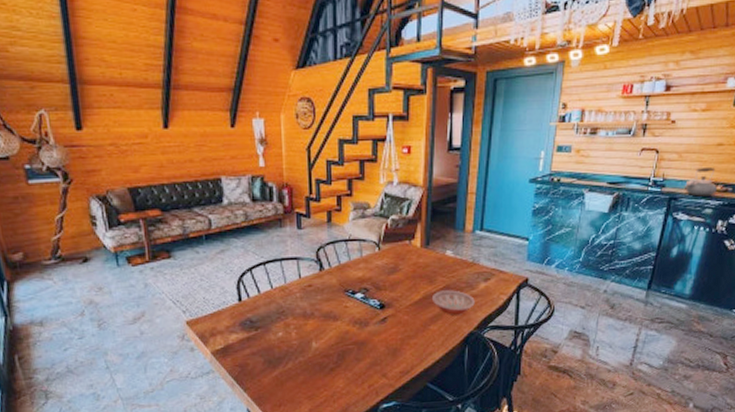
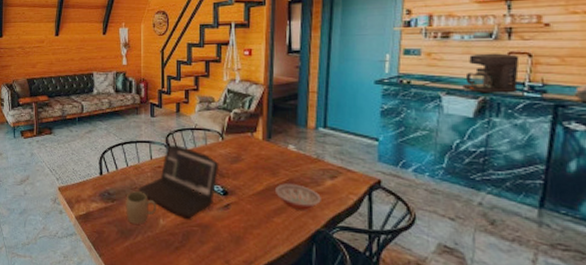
mug: none [272,315,308,351] -> present [126,191,156,225]
laptop: none [286,258,376,338] -> present [138,144,220,219]
coffee maker: none [602,149,649,189] -> present [462,53,520,93]

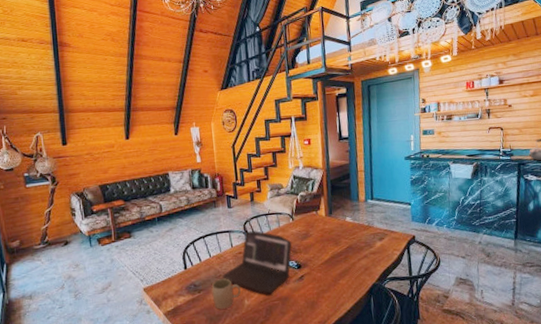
bowl: present [276,184,321,211] -> none [339,249,374,270]
coffee maker: present [462,53,520,93] -> none [463,128,496,160]

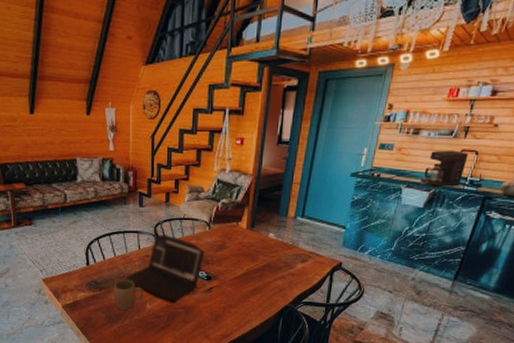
coffee maker: none [463,128,496,160] -> present [420,150,469,187]

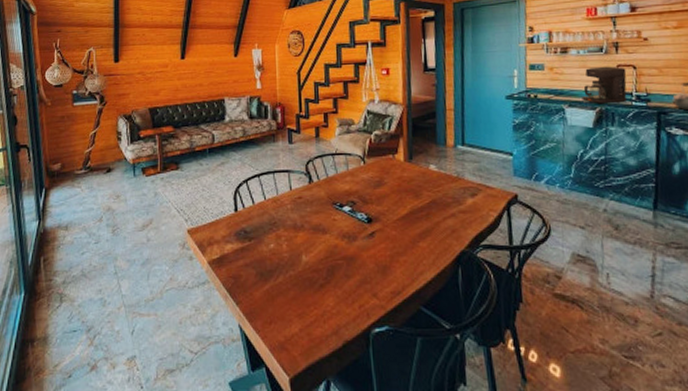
mug: present [113,280,143,310] -> none [264,227,298,264]
laptop: present [126,233,205,302] -> none [278,171,363,252]

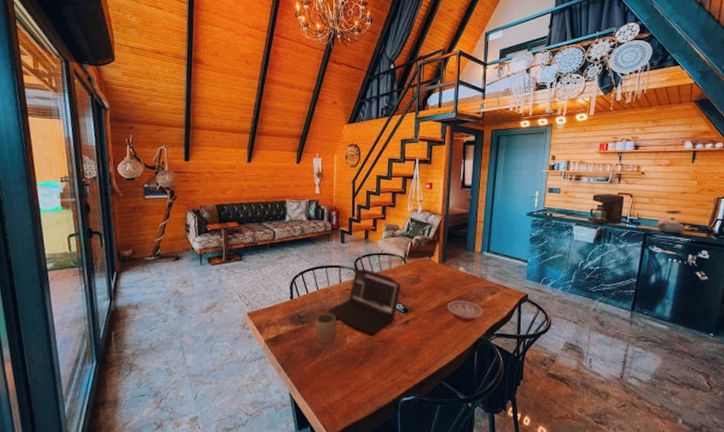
mug: none [264,227,298,264] -> present [315,313,344,344]
laptop: none [278,171,363,252] -> present [327,268,402,336]
bowl: none [419,205,464,232] -> present [448,300,483,322]

